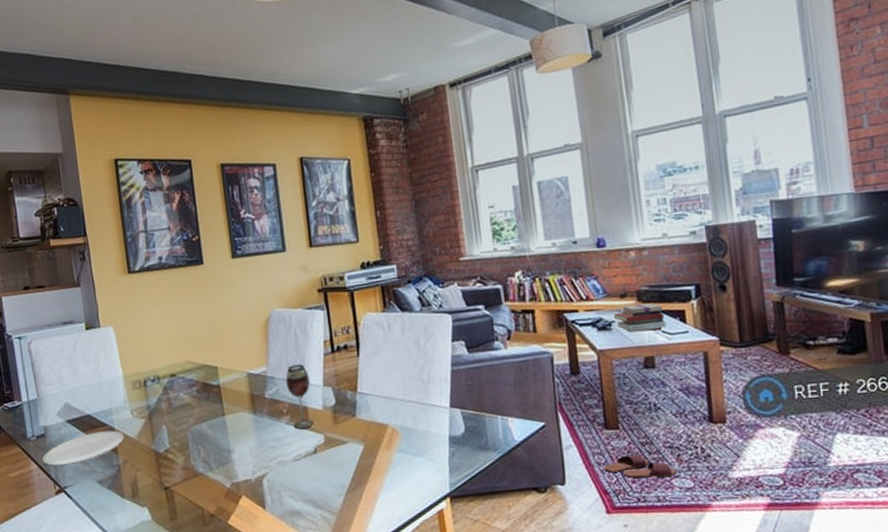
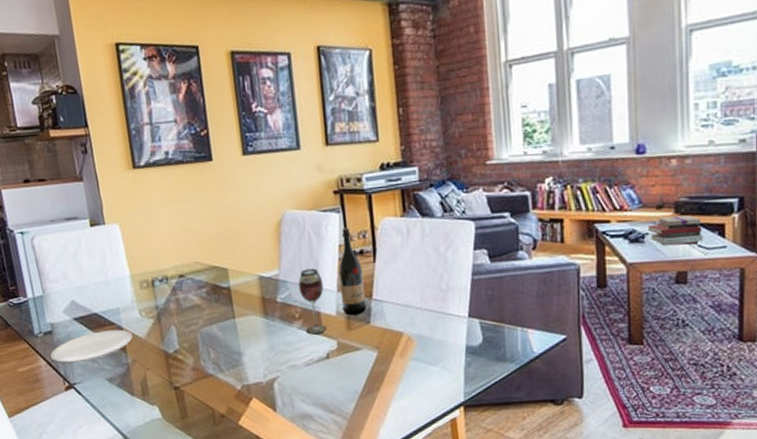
wine bottle: none [323,323,352,409] -> present [338,227,367,315]
slippers: present [604,454,677,478] -> none [624,370,699,394]

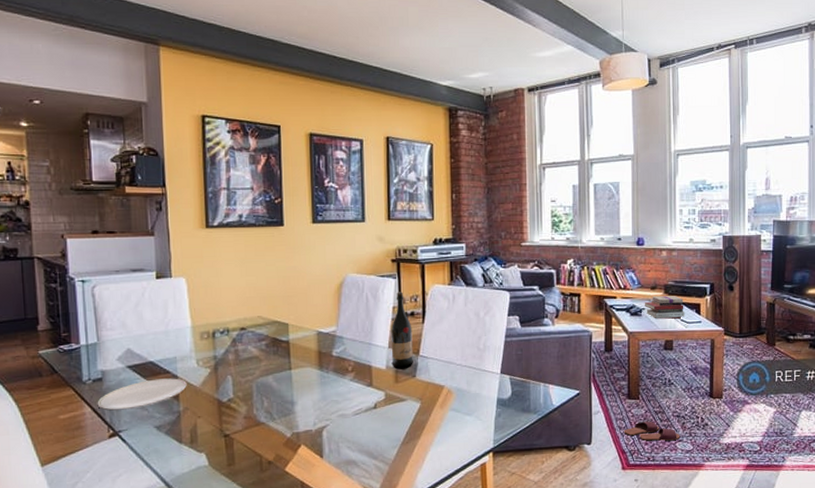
wineglass: present [298,268,327,334] -> none [354,326,376,386]
slippers: none [624,370,699,394] -> present [624,421,681,441]

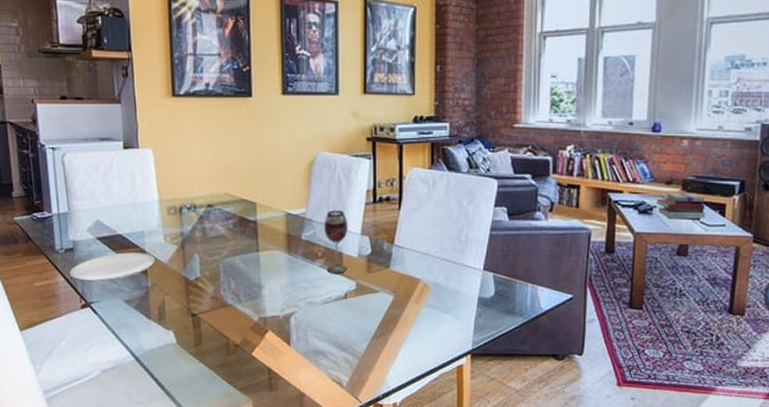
wineglass: none [354,326,376,386] -> present [324,210,348,273]
wine bottle: present [390,292,413,370] -> none [364,174,387,259]
slippers: present [624,421,681,441] -> none [622,334,690,358]

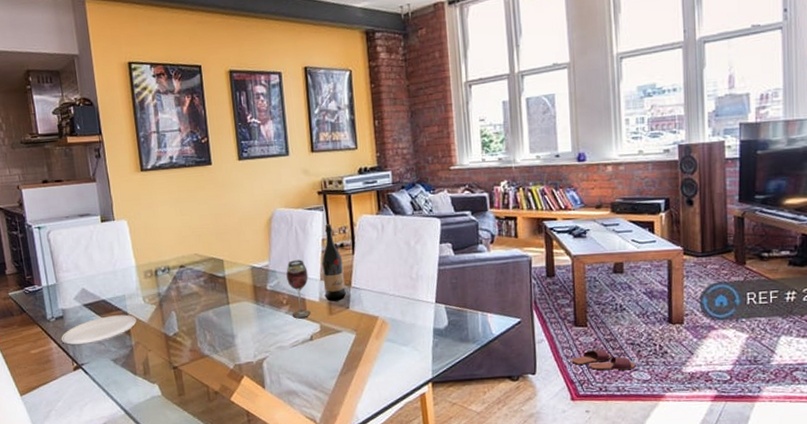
wine bottle: none [364,174,387,259] -> present [321,224,346,302]
slippers: none [622,334,690,358] -> present [571,349,636,370]
books: present [656,193,706,220] -> none [588,214,637,241]

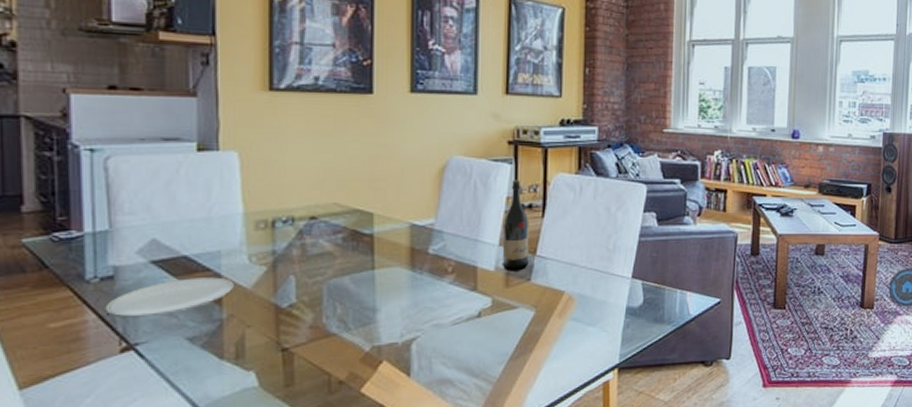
wineglass: present [286,260,311,318] -> none [456,220,484,290]
slippers: present [571,349,636,370] -> none [767,333,828,355]

